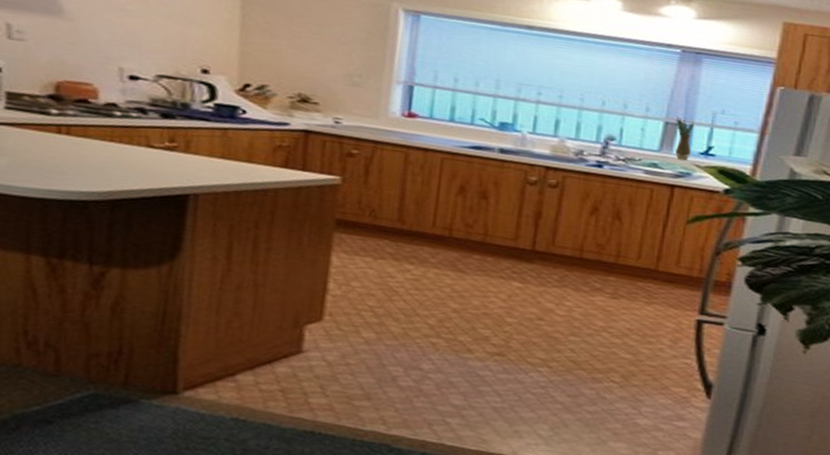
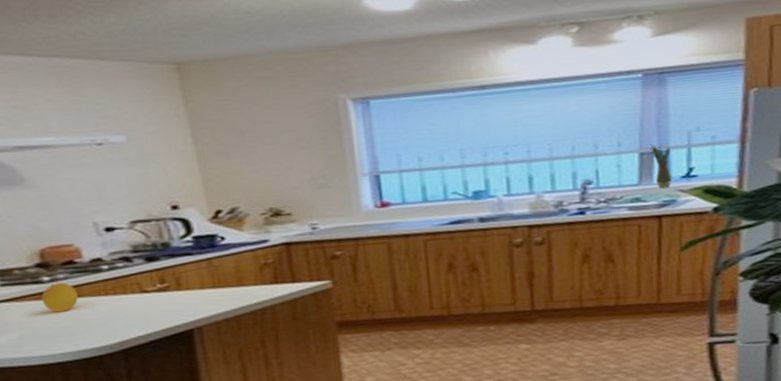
fruit: none [43,118,82,149] -> present [42,283,78,313]

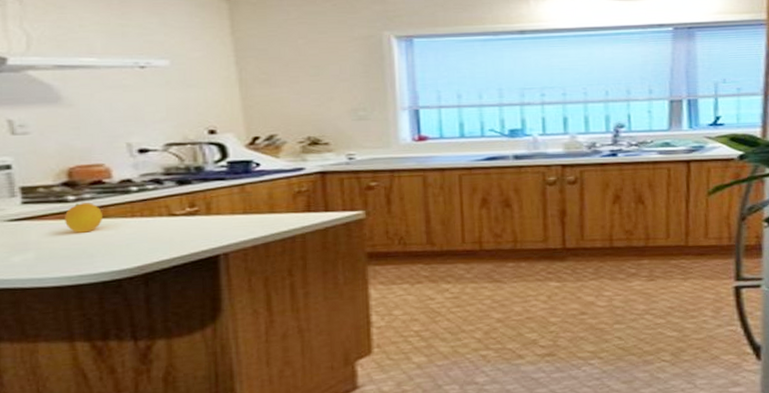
vase: present [650,144,673,190] -> none [679,93,701,136]

